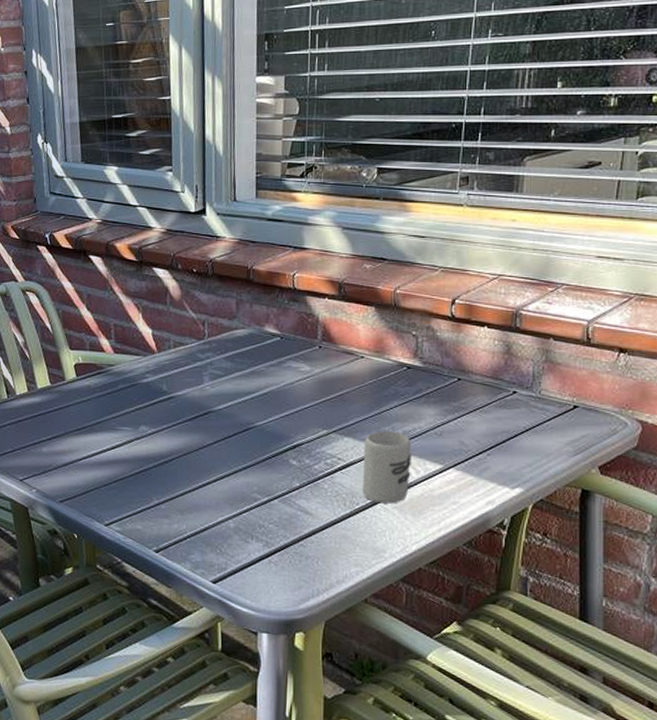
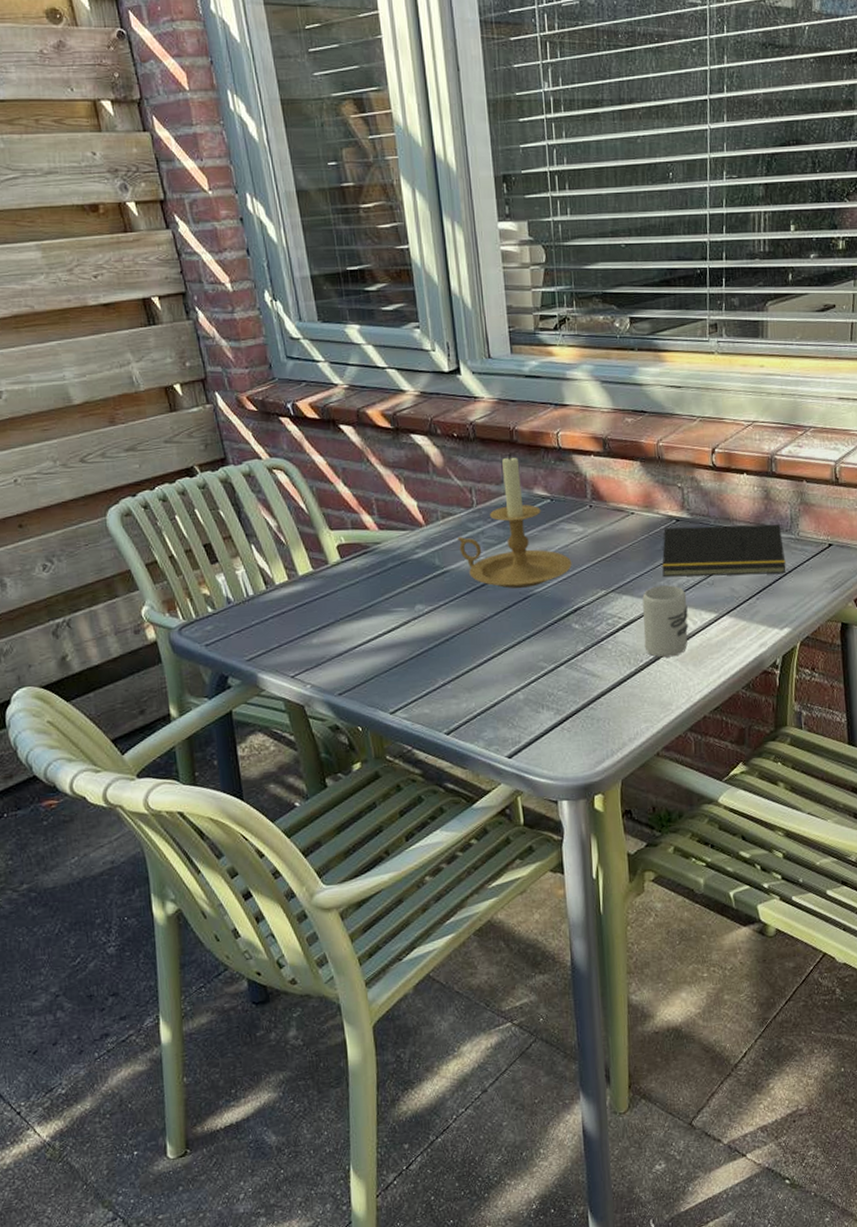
candle holder: none [186,291,296,420] -> present [457,453,572,589]
notepad: none [388,375,523,431] -> present [662,523,786,577]

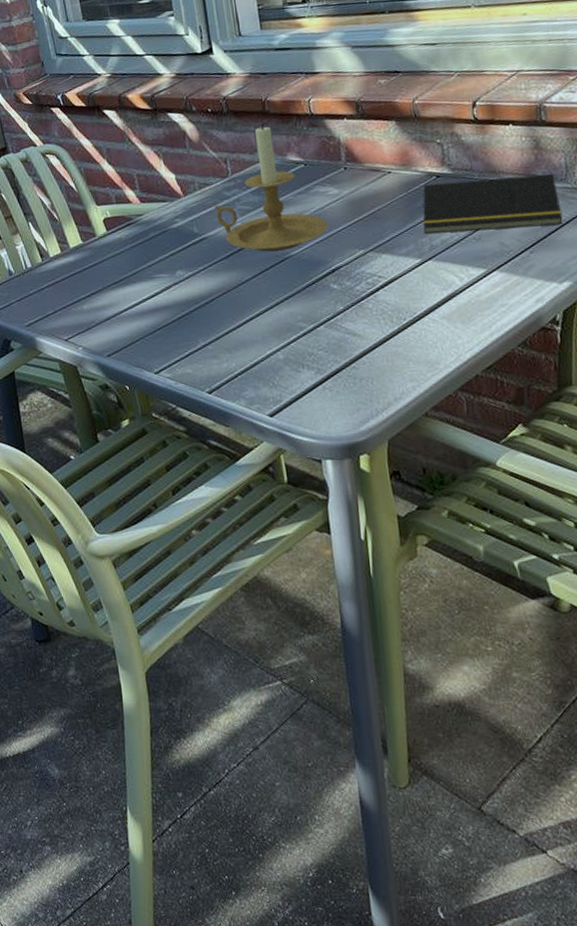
cup: present [642,585,689,658] -> none [403,242,455,316]

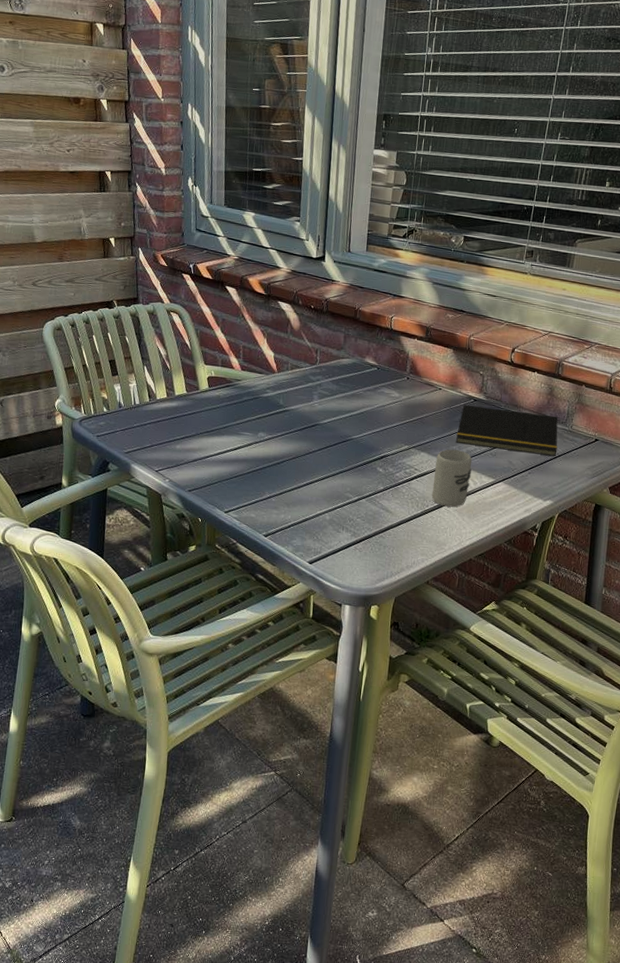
candle holder: present [214,123,328,252] -> none [300,327,386,434]
cup: none [403,242,455,316] -> present [431,449,473,508]

